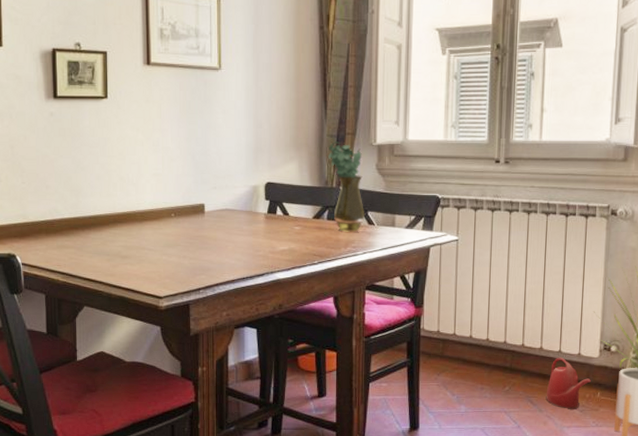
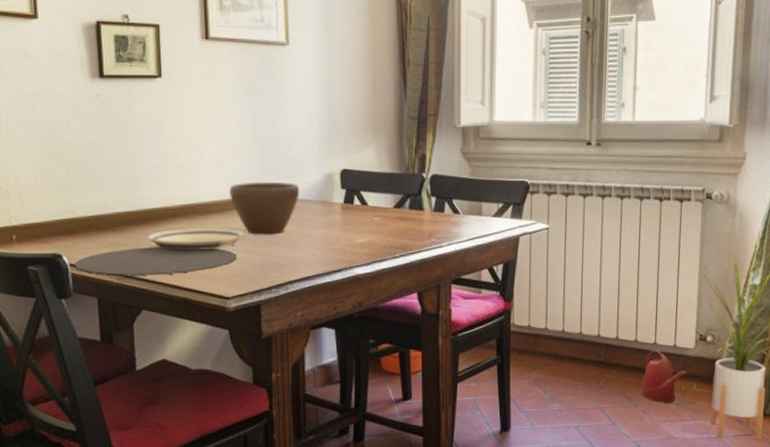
placemat: none [26,250,170,275] -> present [74,247,237,276]
plate: none [90,233,177,254] -> present [147,228,245,251]
bowl: none [164,192,228,241] -> present [229,181,300,235]
vase: present [328,139,365,232] -> none [409,121,450,222]

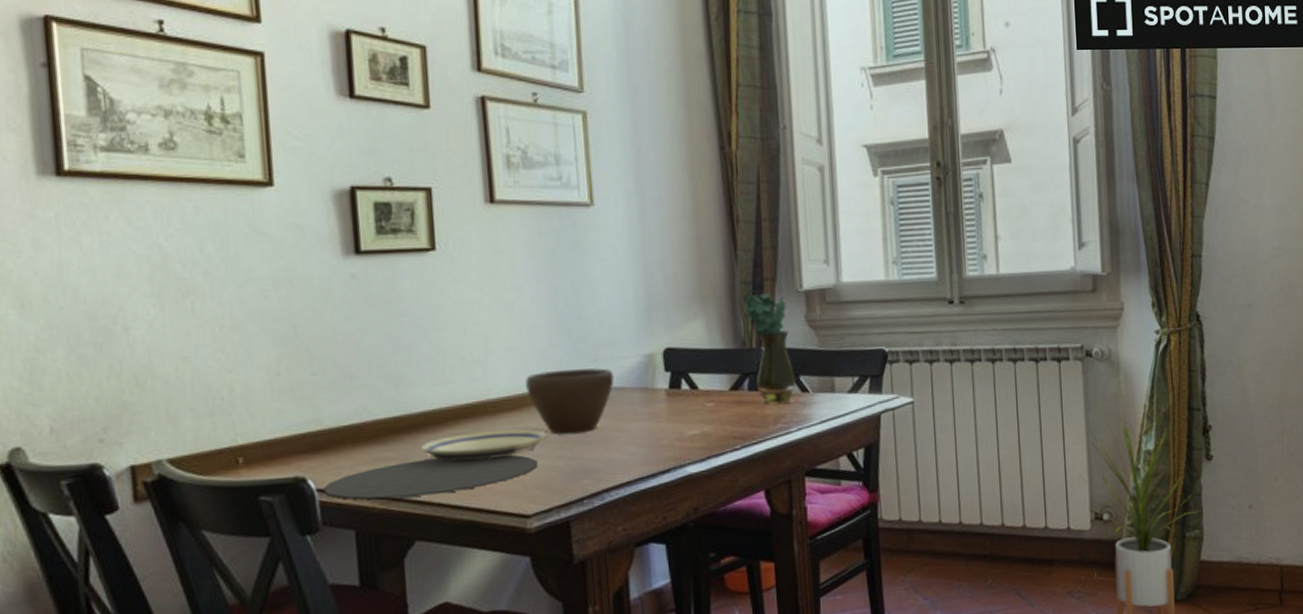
vase: none [409,121,450,222] -> present [743,287,797,405]
watering can: present [641,349,687,404] -> none [1035,534,1085,599]

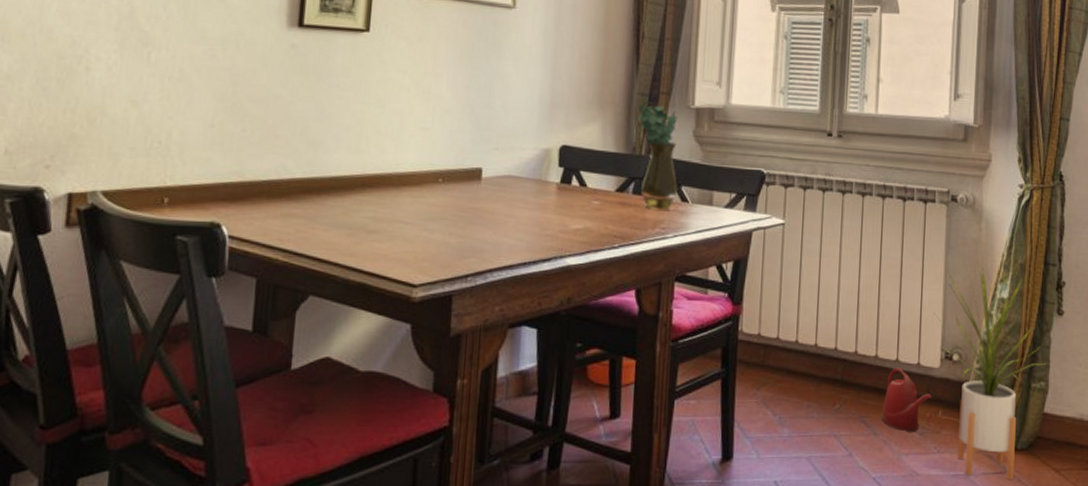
placemat: present [323,454,538,500] -> none [234,220,431,255]
plate: present [420,429,547,462] -> none [328,201,444,228]
bowl: present [525,368,614,434] -> none [431,153,512,214]
watering can: none [1035,534,1085,599] -> present [881,367,932,433]

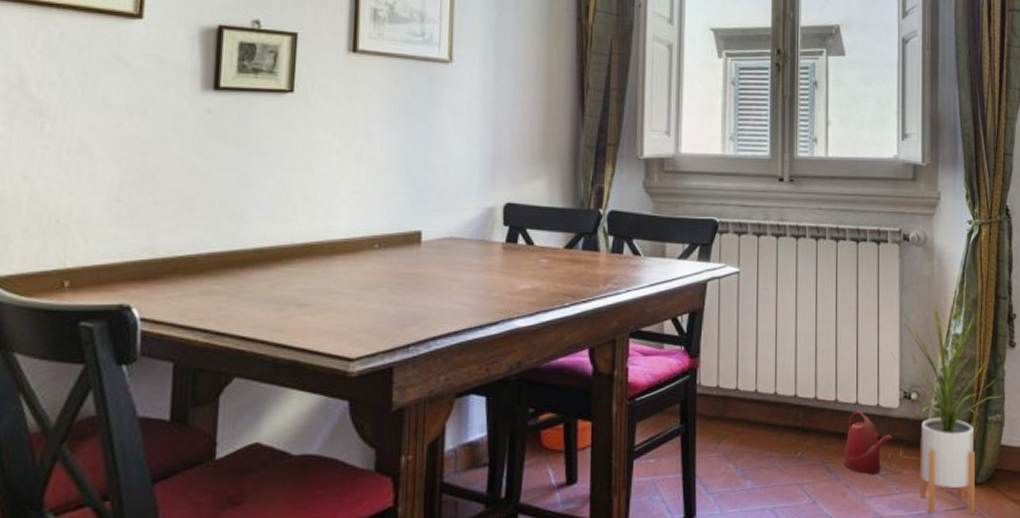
vase: present [638,98,678,210] -> none [585,151,630,265]

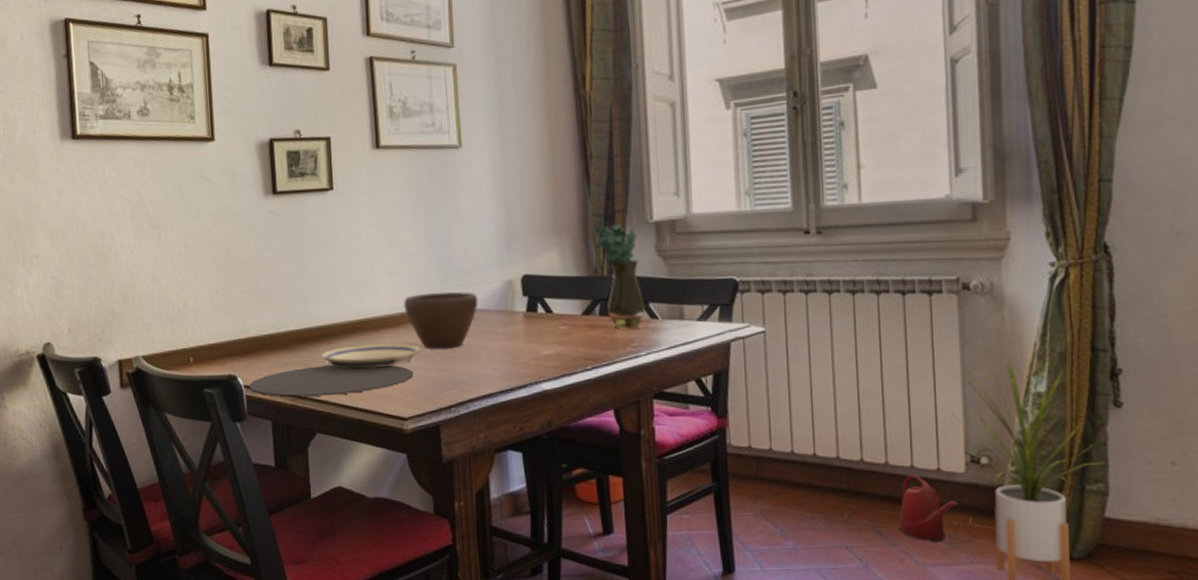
placemat: none [147,296,368,333] -> present [249,364,414,397]
plate: none [252,272,381,300] -> present [321,343,421,369]
bowl: none [365,216,453,280] -> present [404,292,478,349]
vase: none [585,151,630,265] -> present [595,219,646,329]

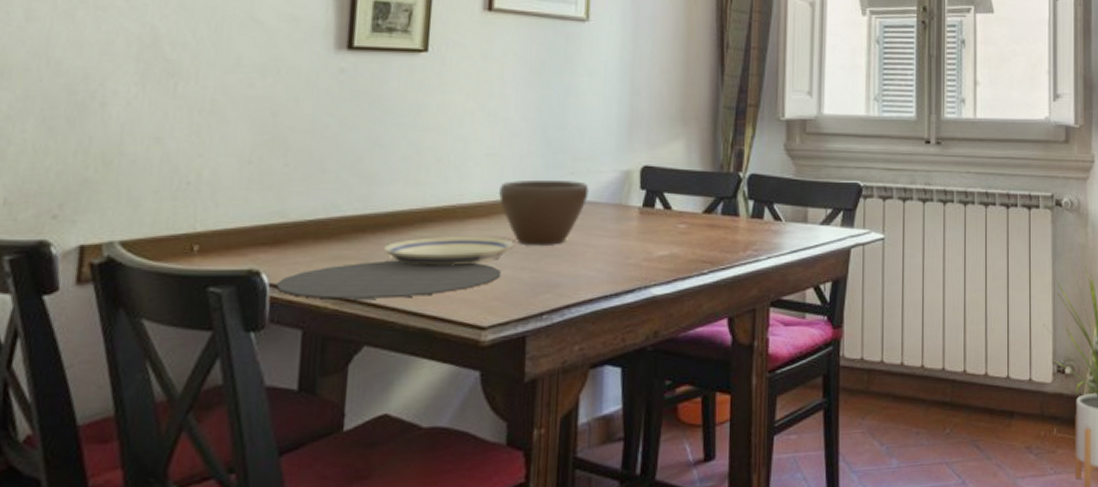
vase: present [595,219,646,329] -> none [724,112,770,230]
watering can: present [899,474,958,543] -> none [994,385,1045,455]

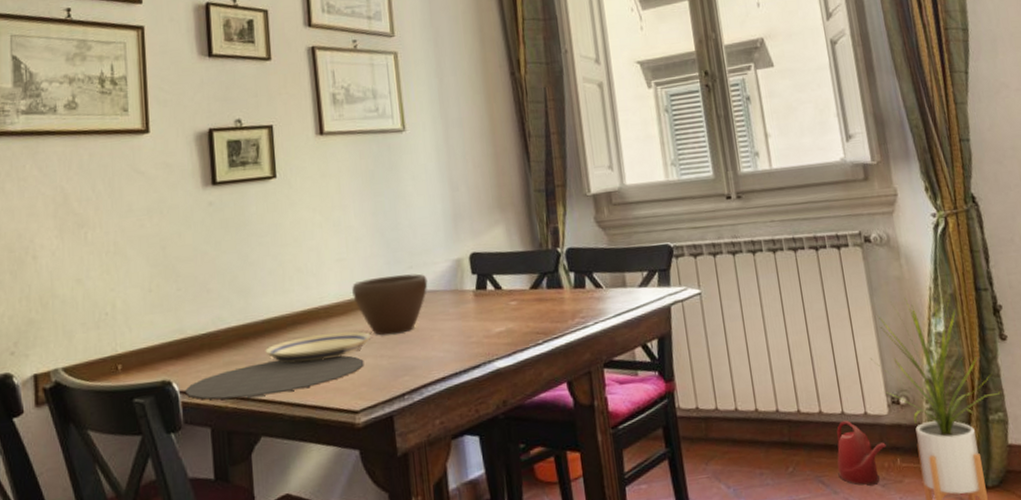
watering can: none [994,385,1045,455] -> present [836,420,886,487]

